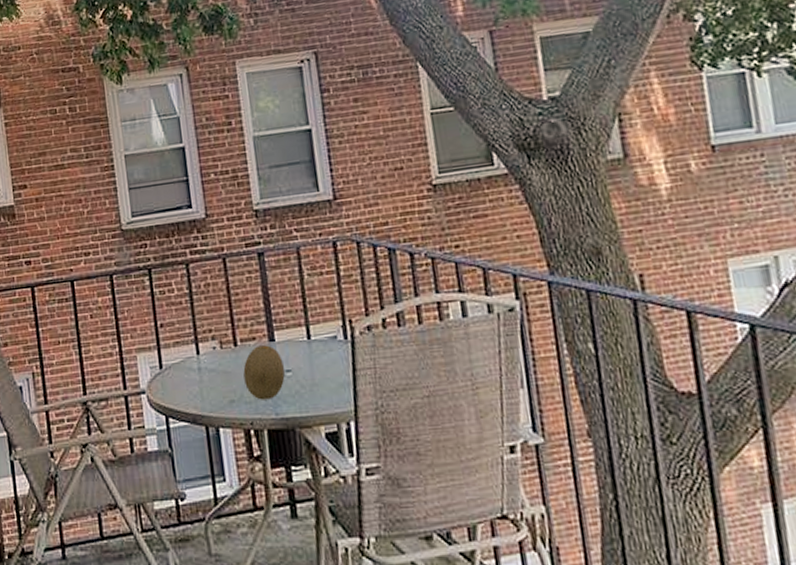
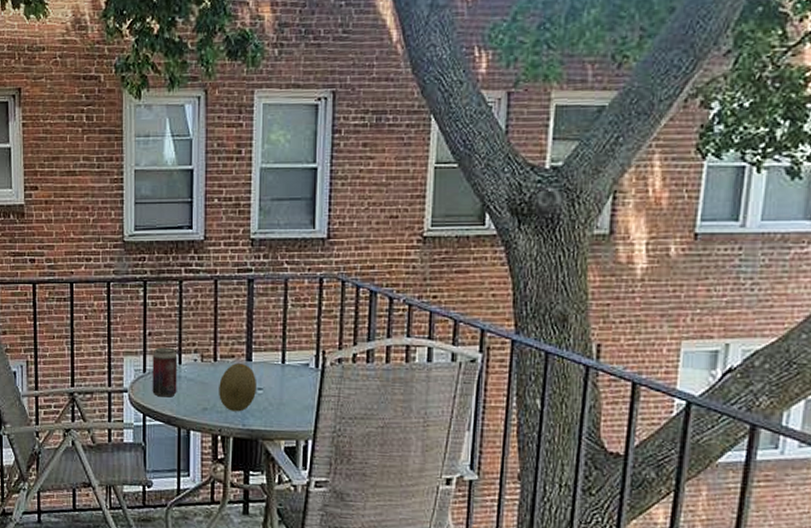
beverage can: none [167,337,199,394] -> present [152,347,178,397]

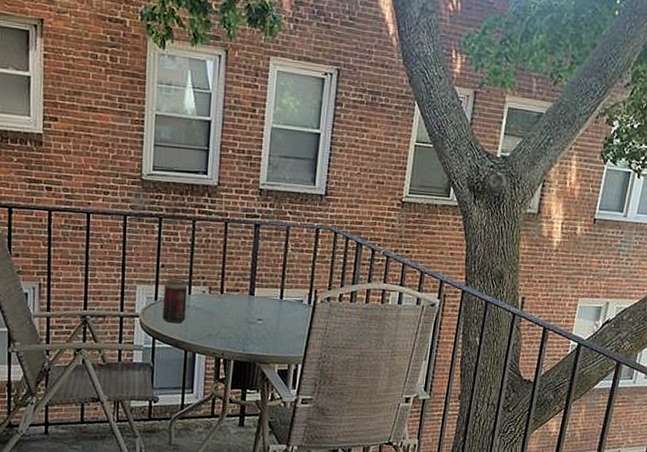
fruit: present [219,363,256,412] -> none [223,297,257,339]

